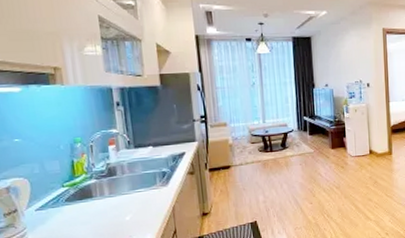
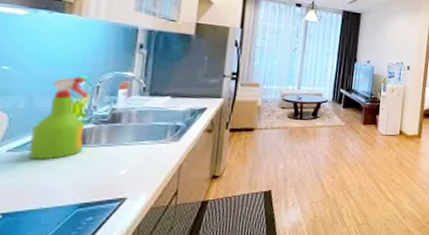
spray bottle: none [49,139,92,215] -> present [29,76,91,160]

